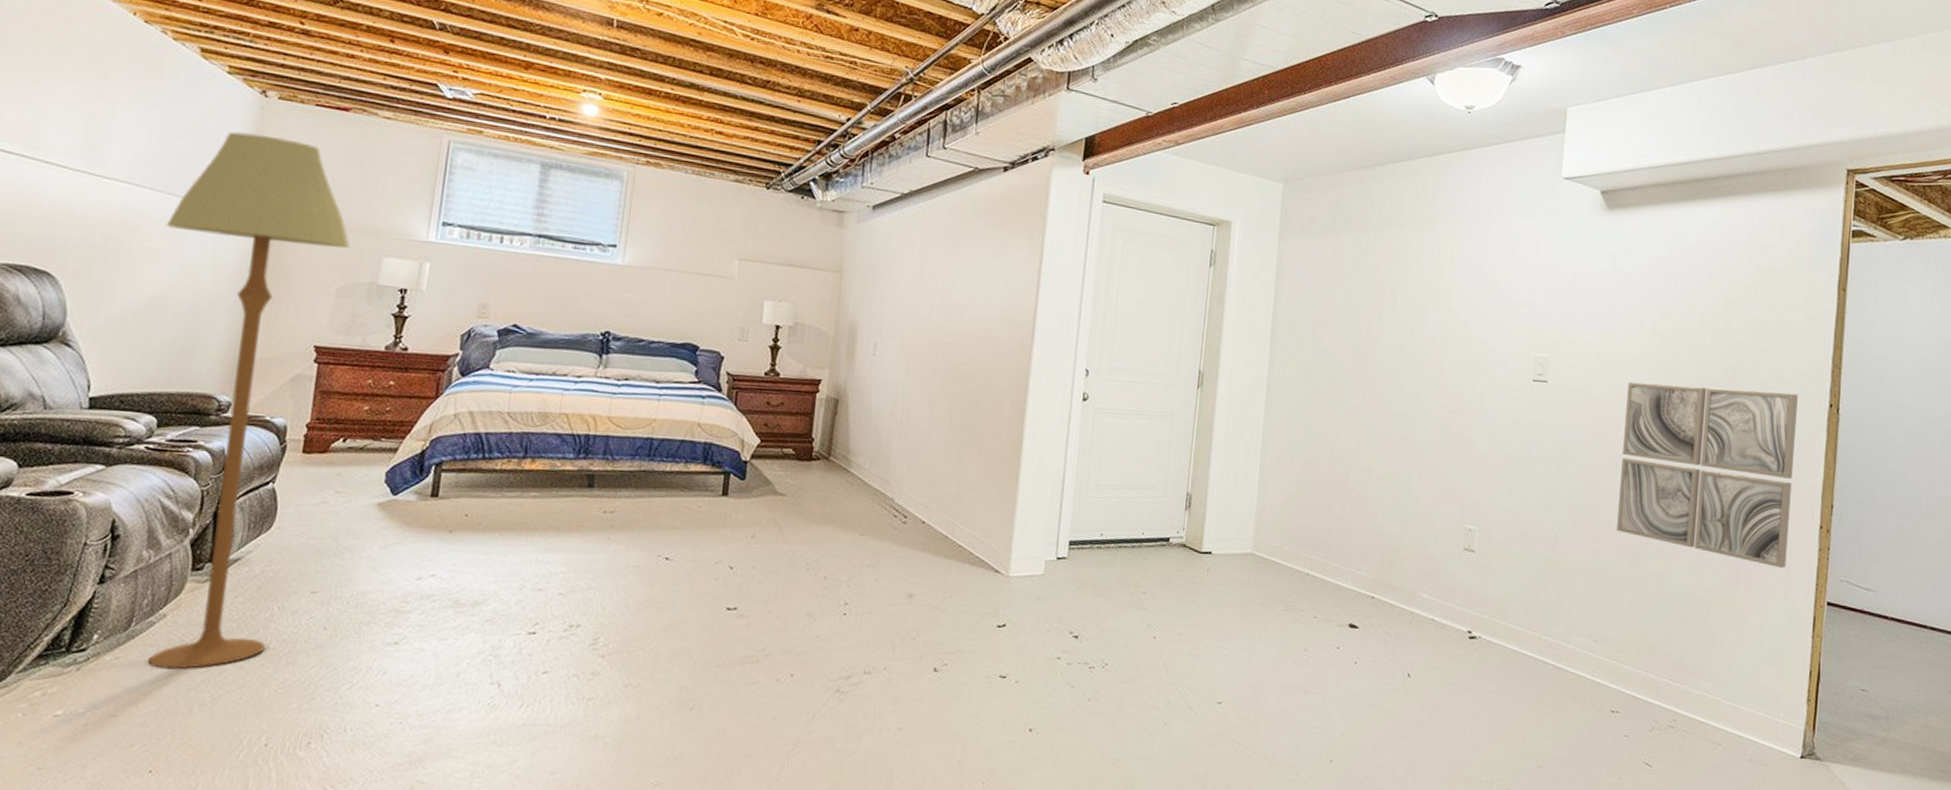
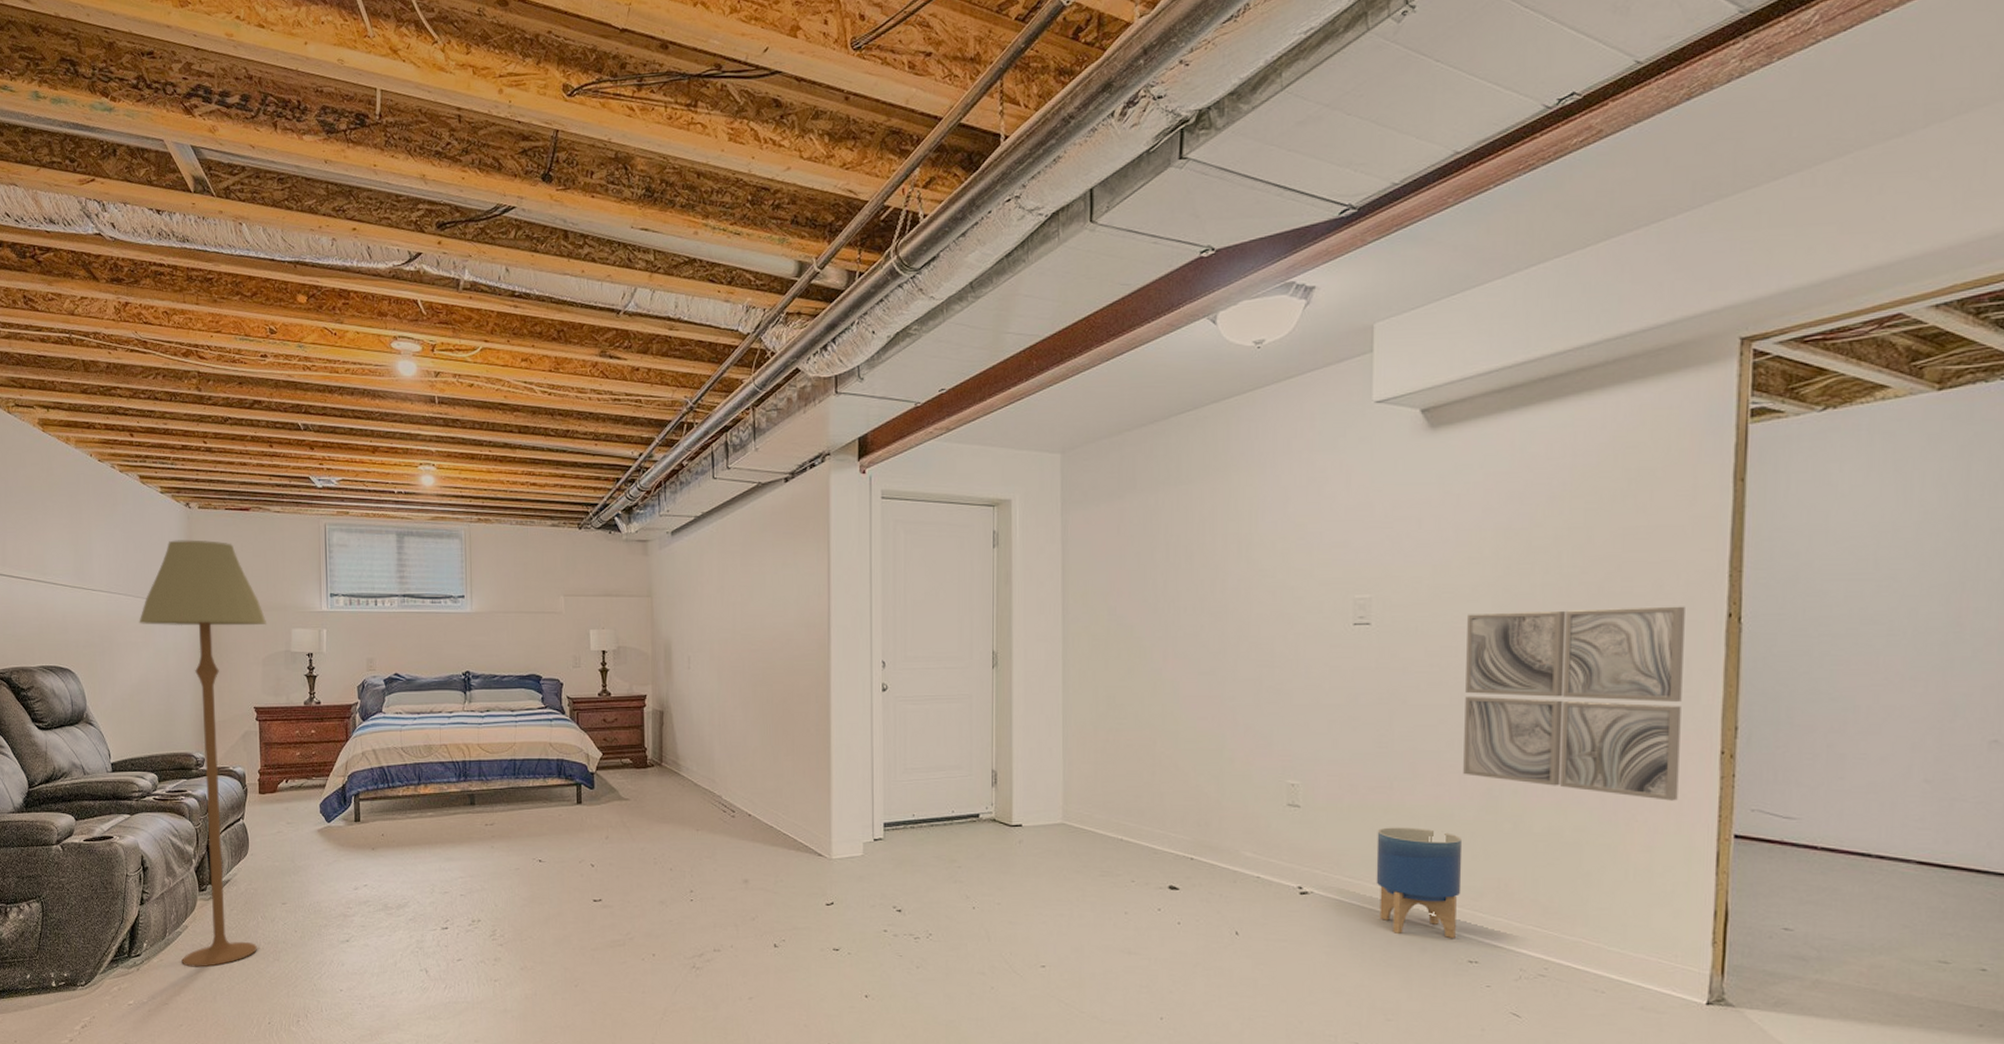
planter: none [1536,577,1613,689] -> present [1376,827,1463,939]

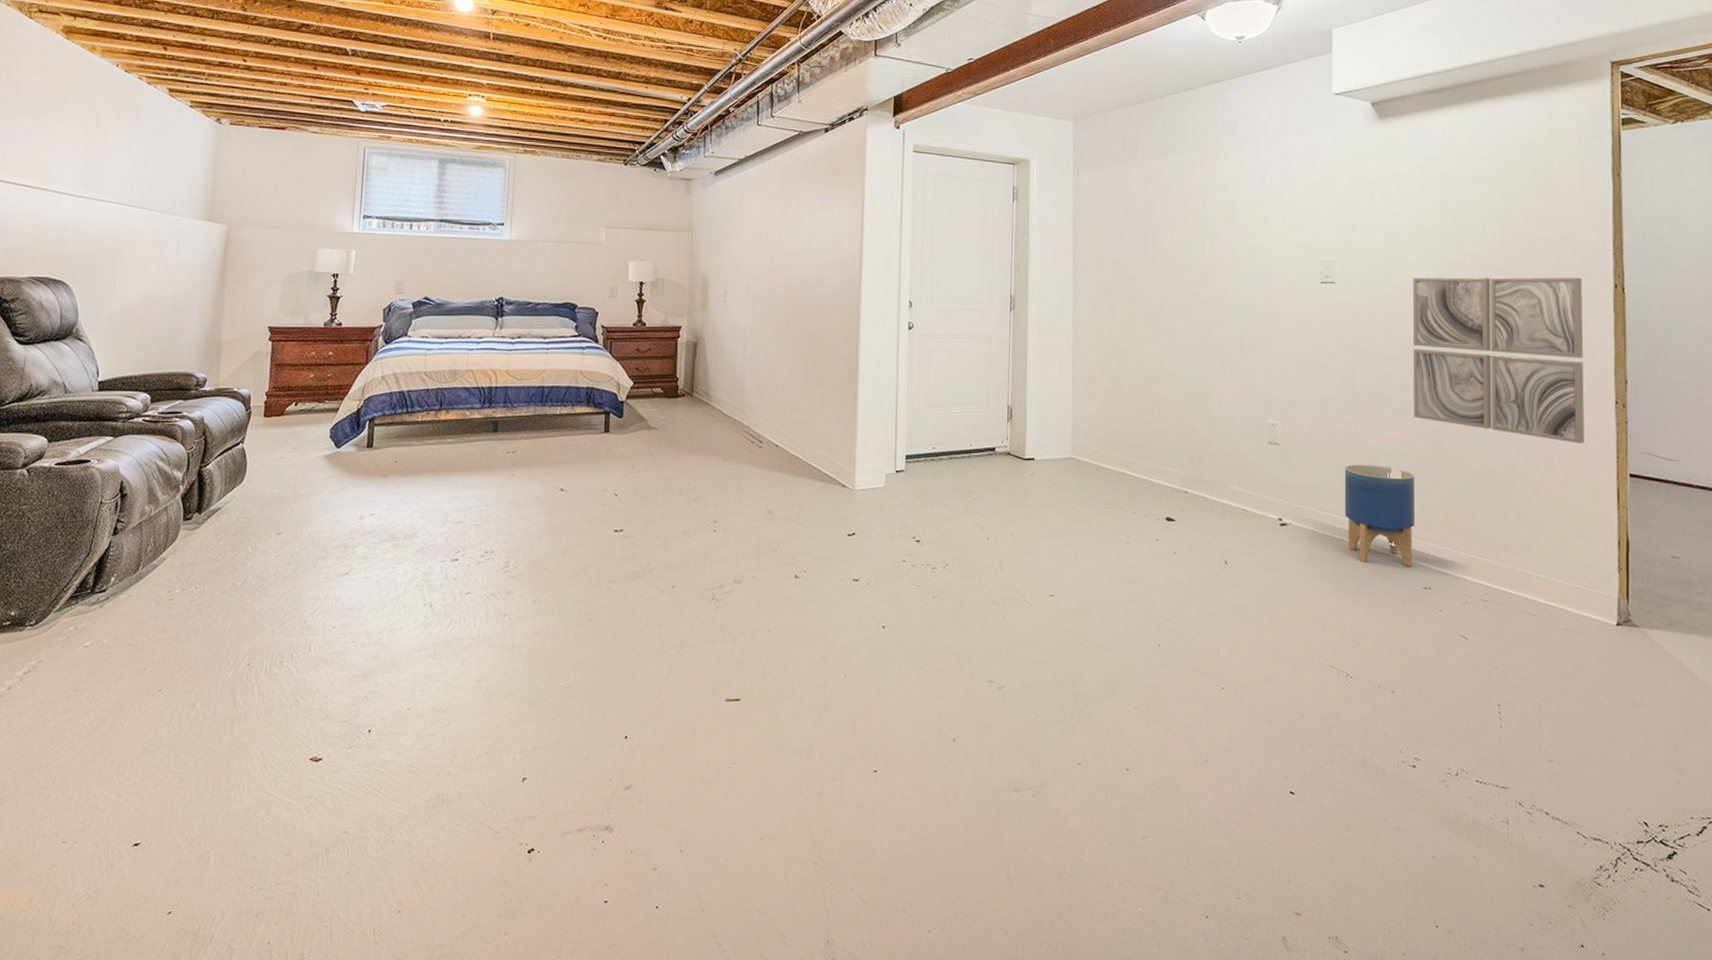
floor lamp: present [139,540,266,967] -> none [149,154,291,604]

